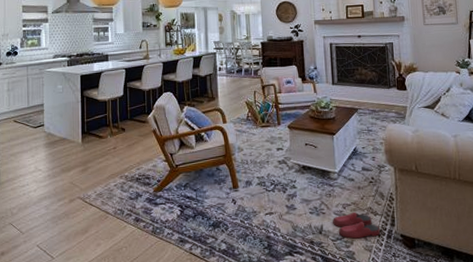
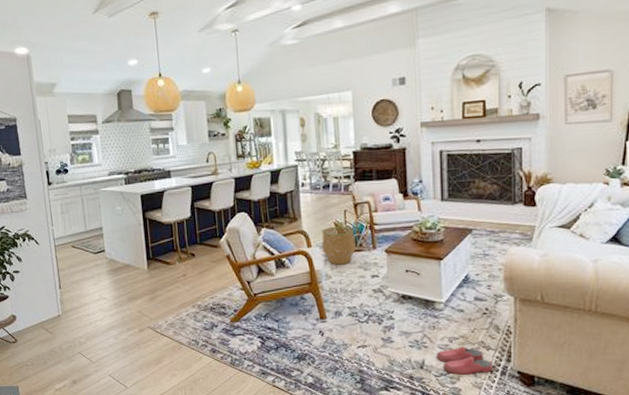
basket: none [235,105,264,139] -> present [321,226,356,265]

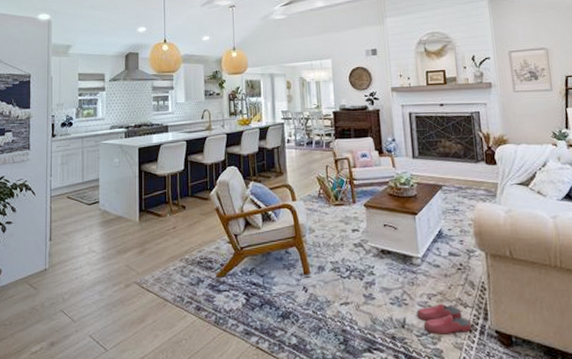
basket: present [321,226,356,265] -> none [305,180,337,219]

